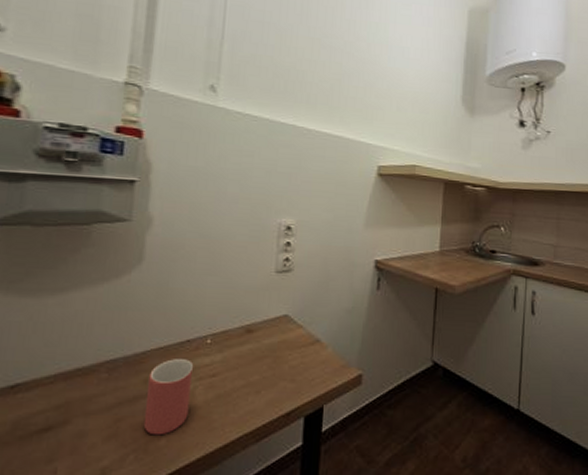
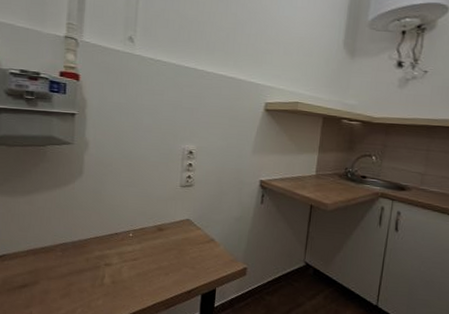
mug: present [143,359,194,436] -> none [87,246,121,298]

